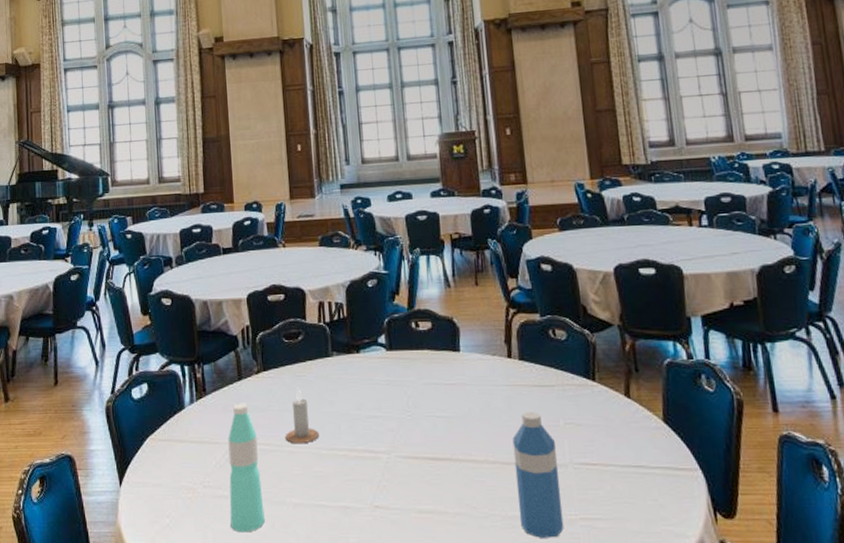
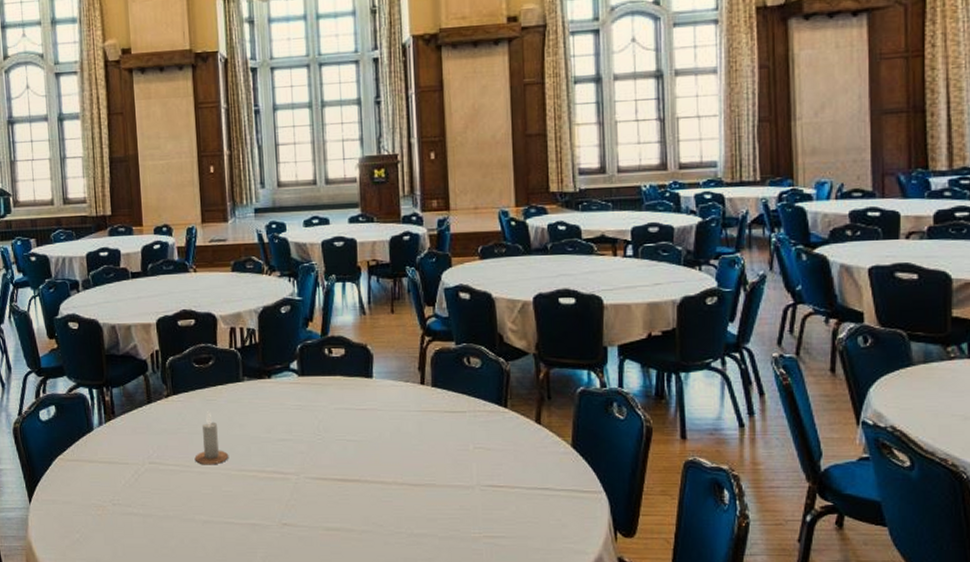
water bottle: present [228,403,265,533] -> none [137,425,174,547]
water bottle: present [512,412,564,538] -> none [421,437,468,554]

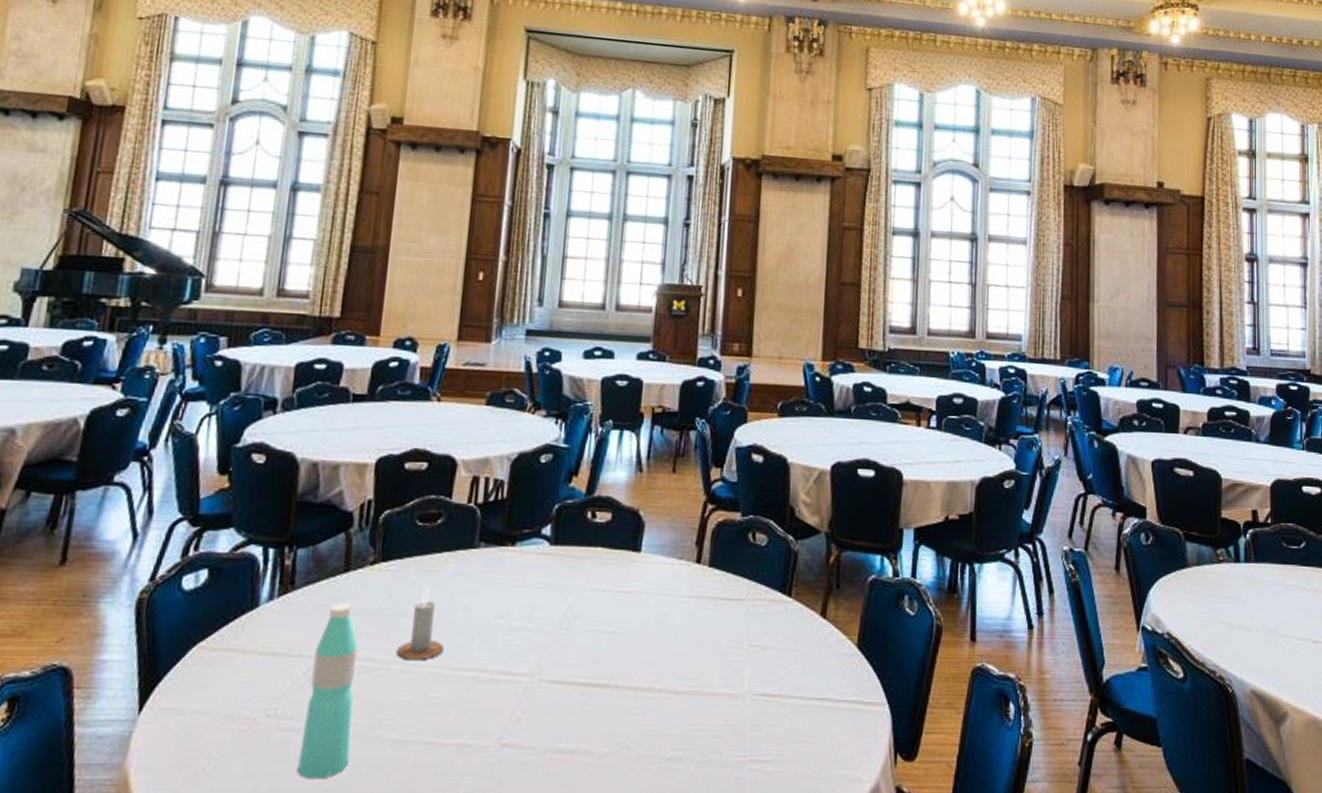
water bottle: none [137,425,174,547] -> present [297,602,358,779]

